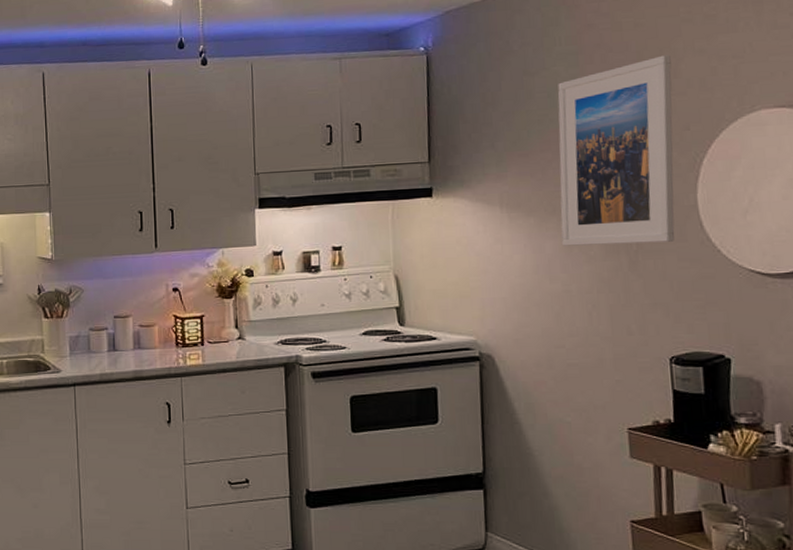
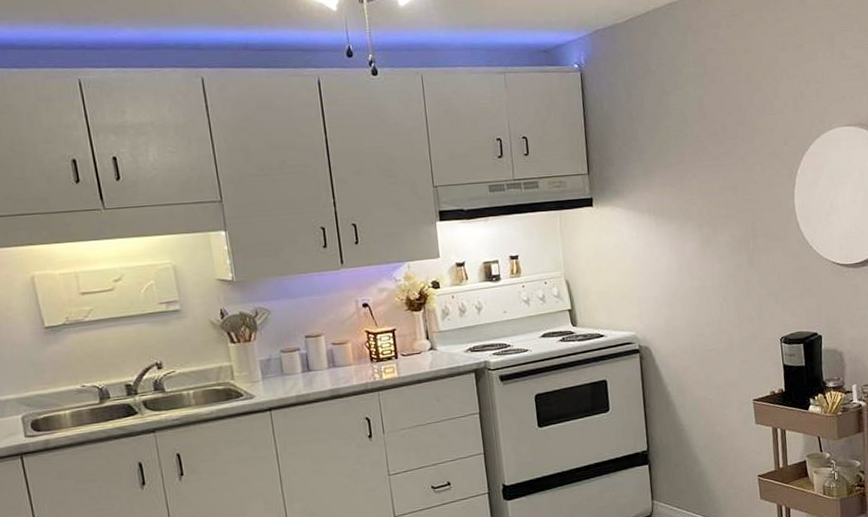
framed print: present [557,55,675,246] -> none [688,79,780,248]

